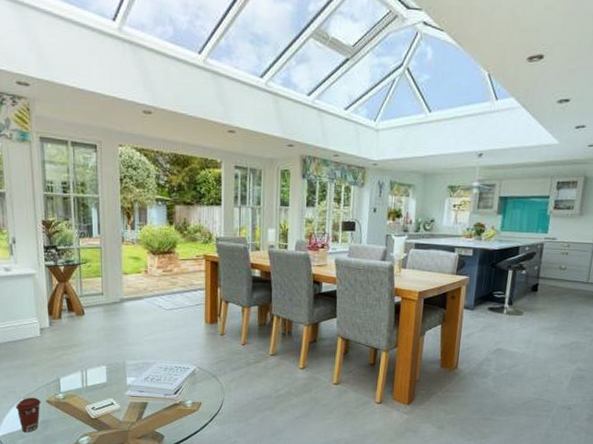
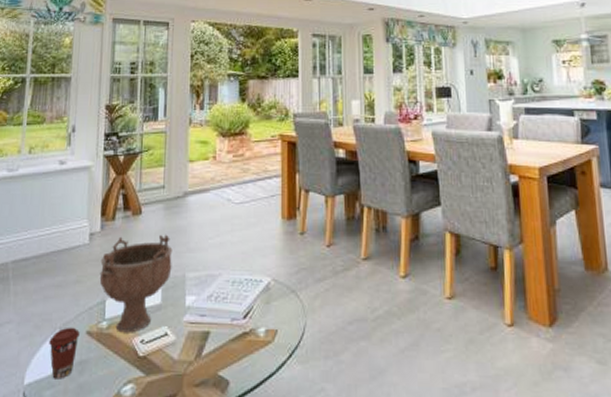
decorative bowl: none [52,331,114,402] -> present [99,234,173,333]

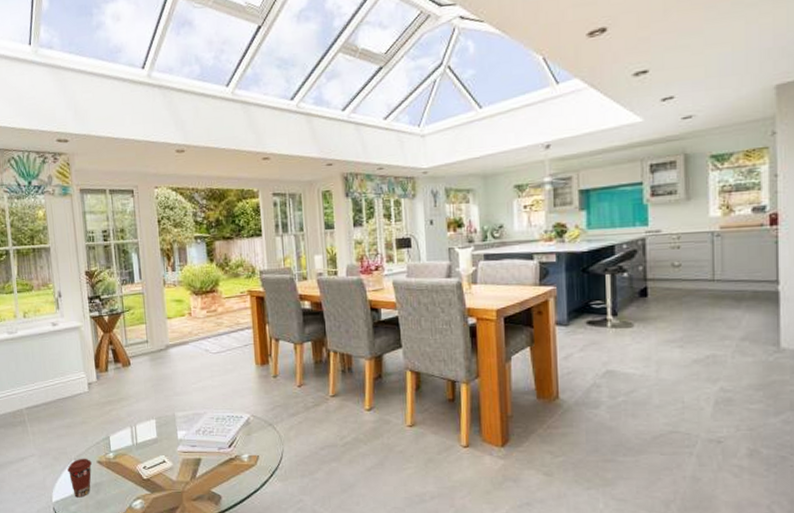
decorative bowl: present [99,234,173,333] -> none [100,381,163,461]

